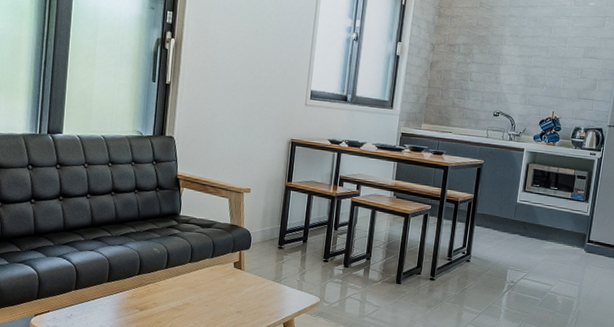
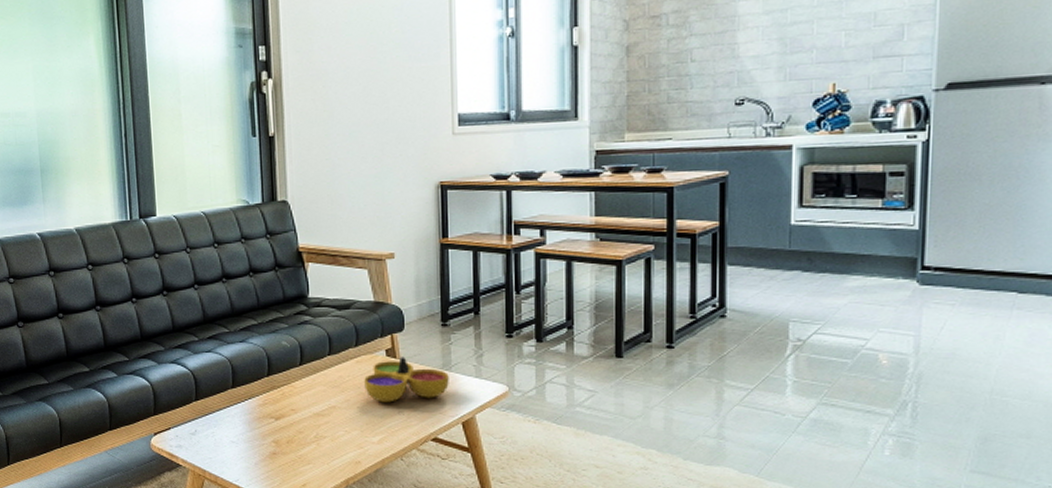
decorative bowl: none [214,269,279,304] -> present [364,357,449,403]

